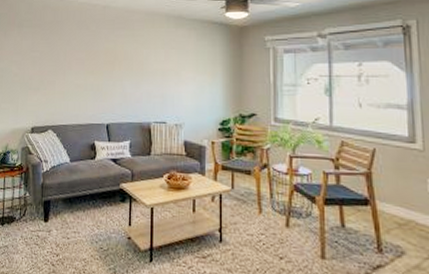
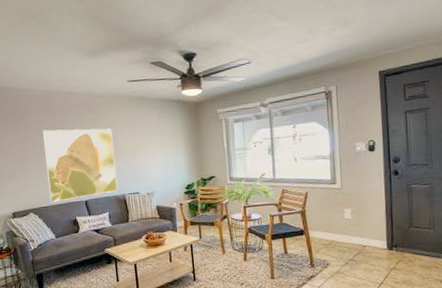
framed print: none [70,43,145,121] -> present [42,128,117,202]

